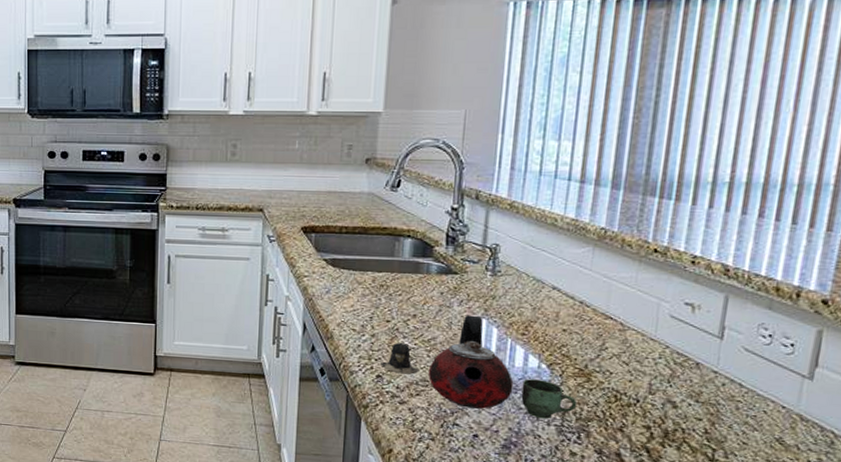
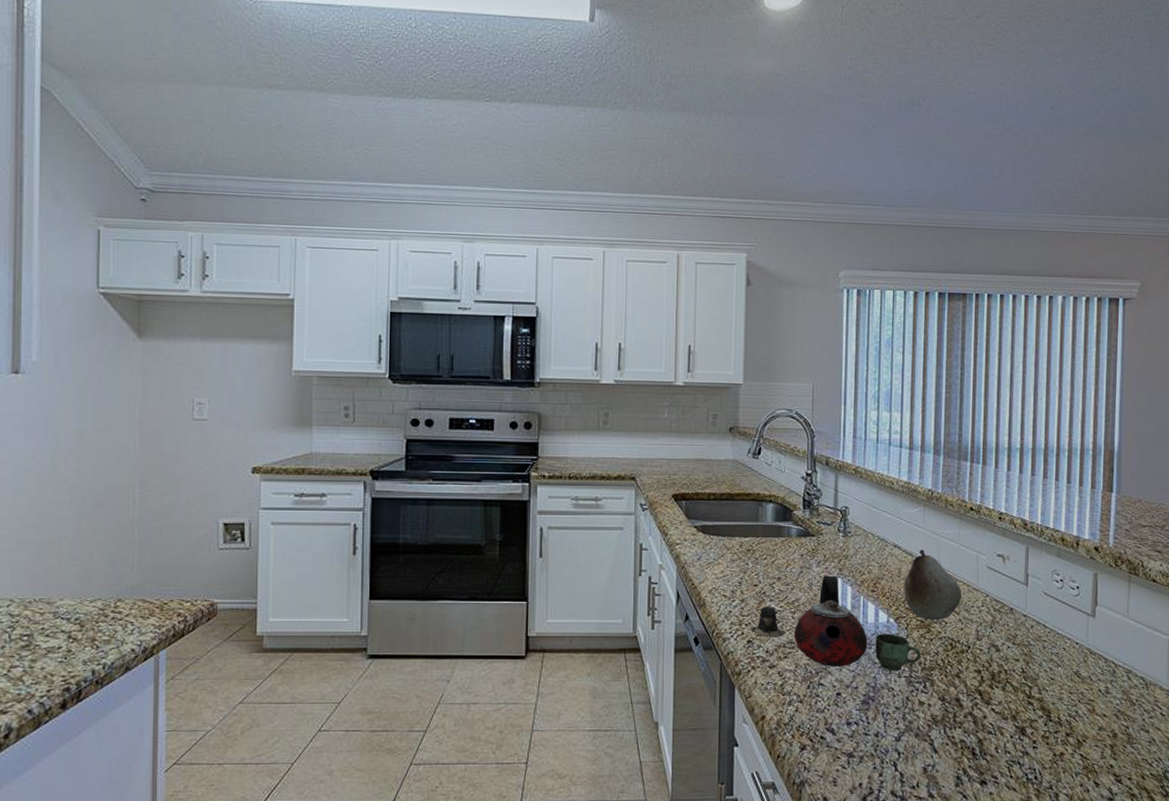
fruit: none [560,293,635,370] -> present [904,549,962,620]

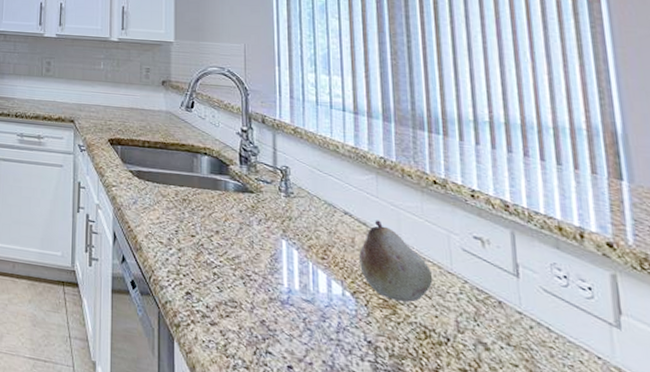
kettle: present [749,575,922,671] -> none [188,234,388,354]

